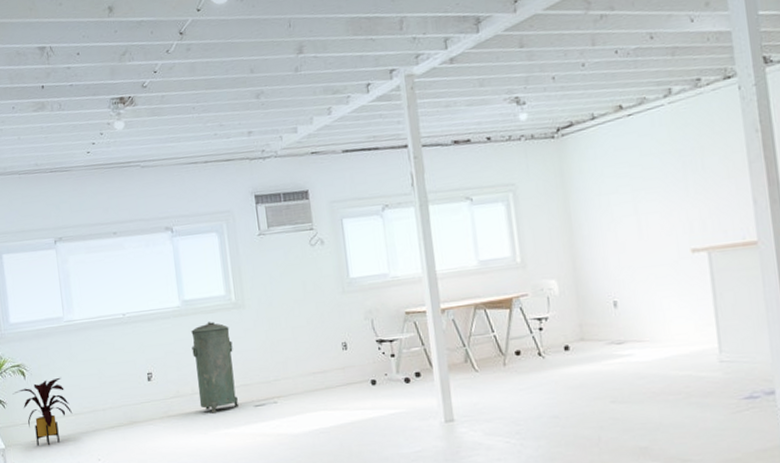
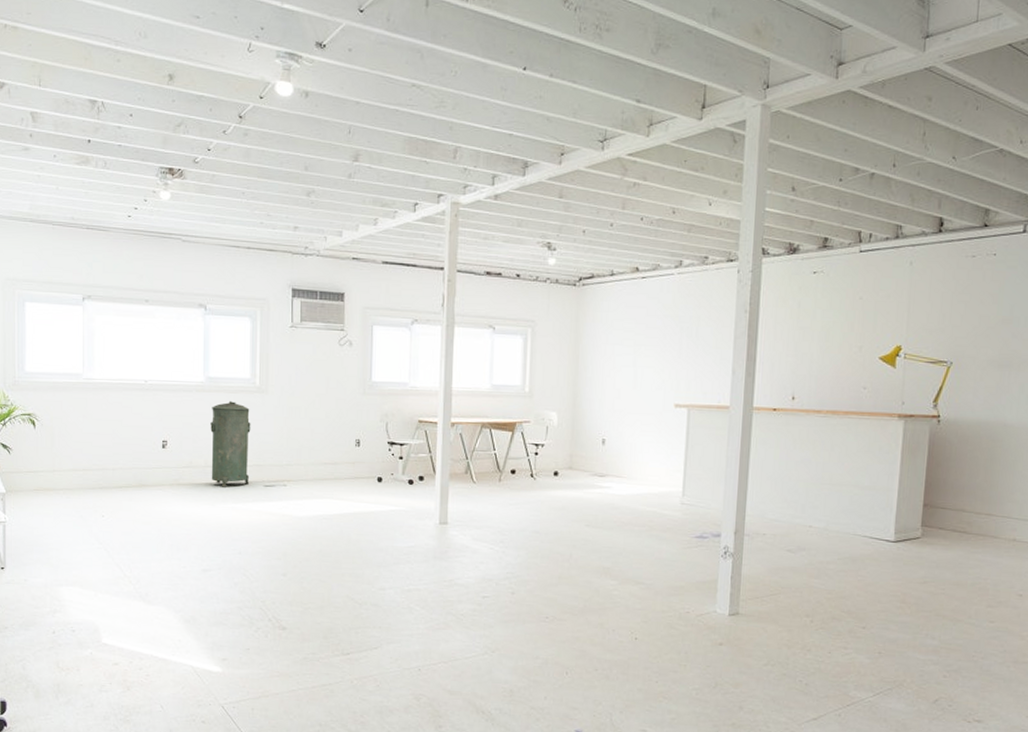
house plant: present [12,377,73,447] -> none [20,432,81,497]

